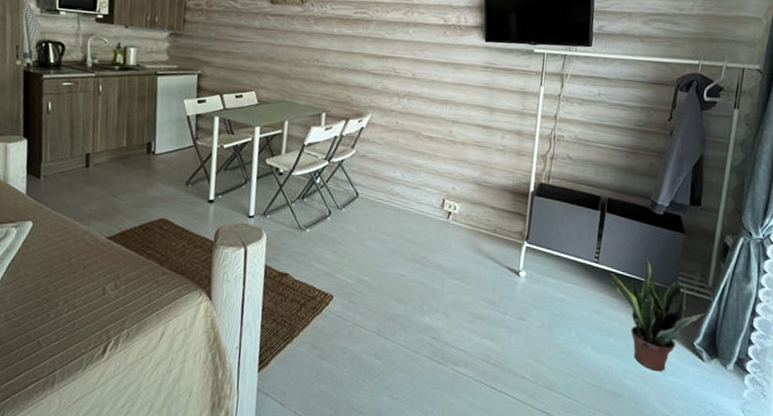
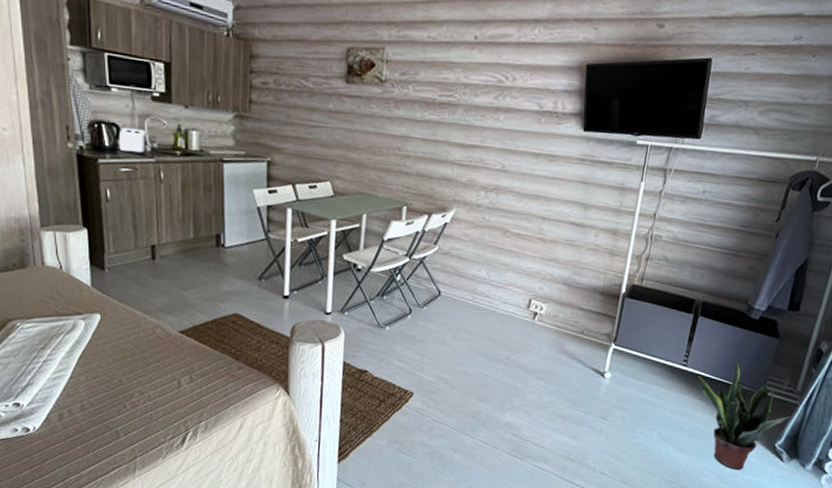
toaster: none [63,45,90,70] -> present [119,127,148,154]

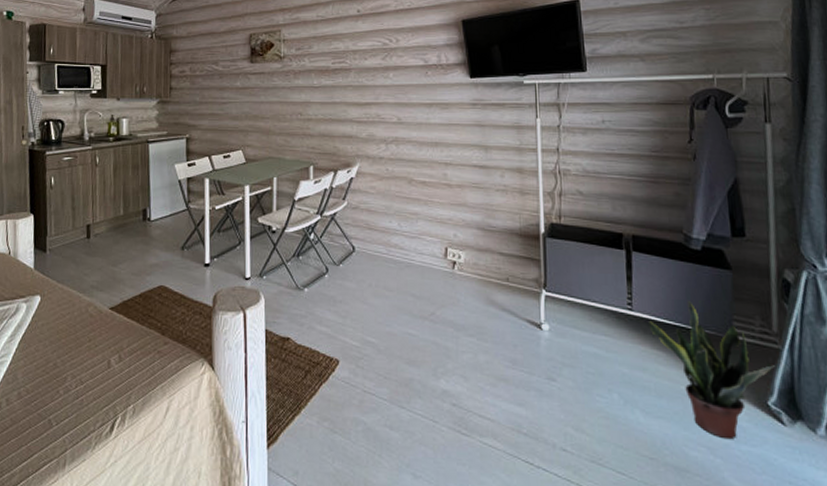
toaster: present [119,127,148,154] -> none [63,122,86,144]

